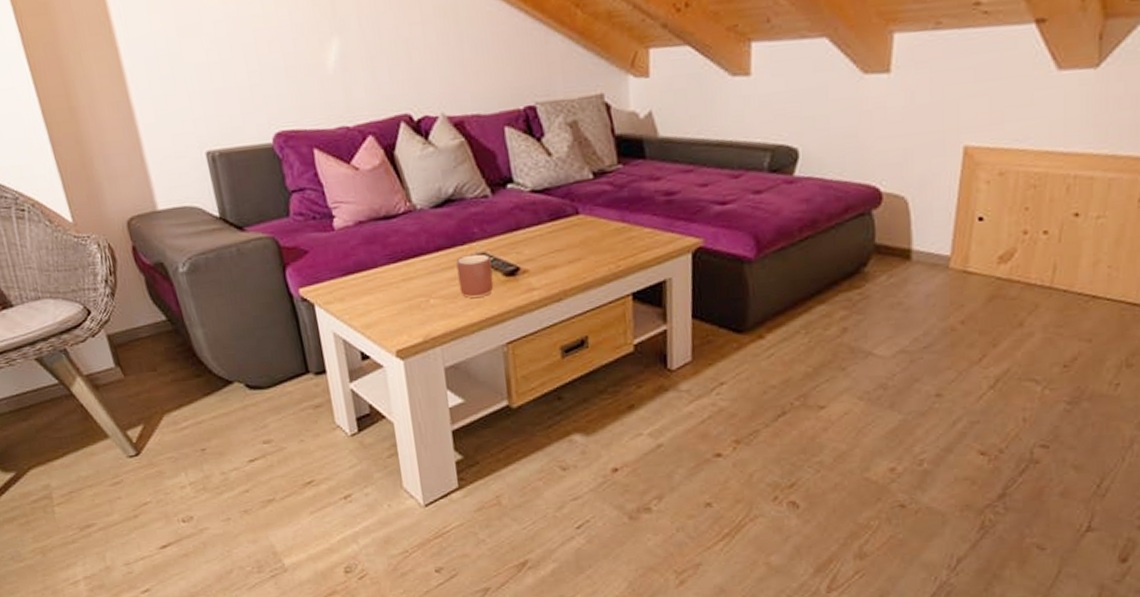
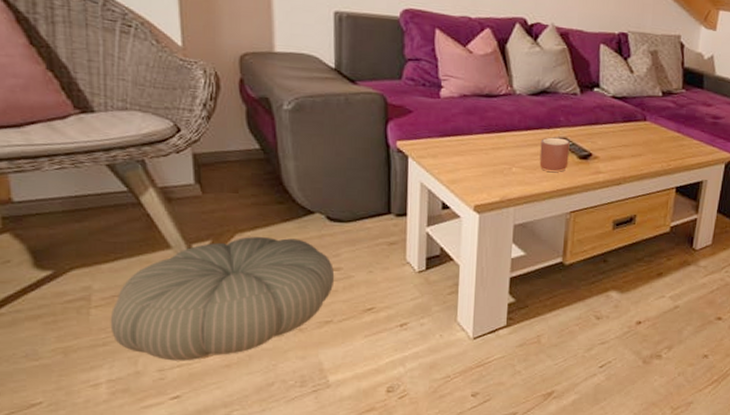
pouf: none [72,413,268,554] -> present [110,237,335,361]

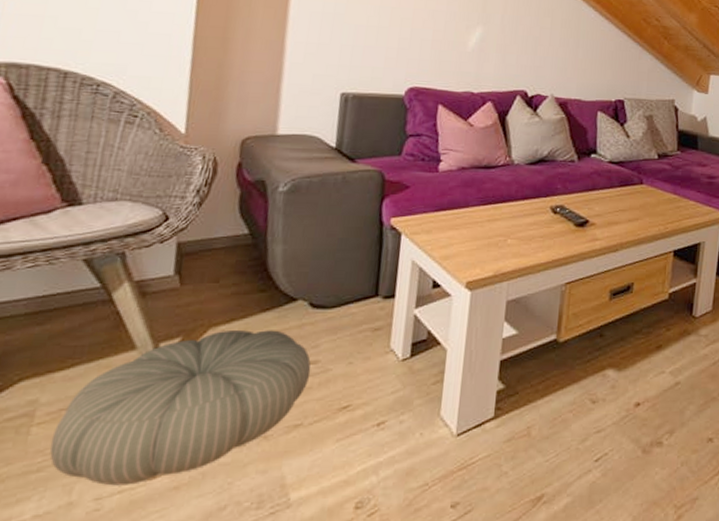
mug: present [539,137,570,173] -> none [535,206,567,242]

